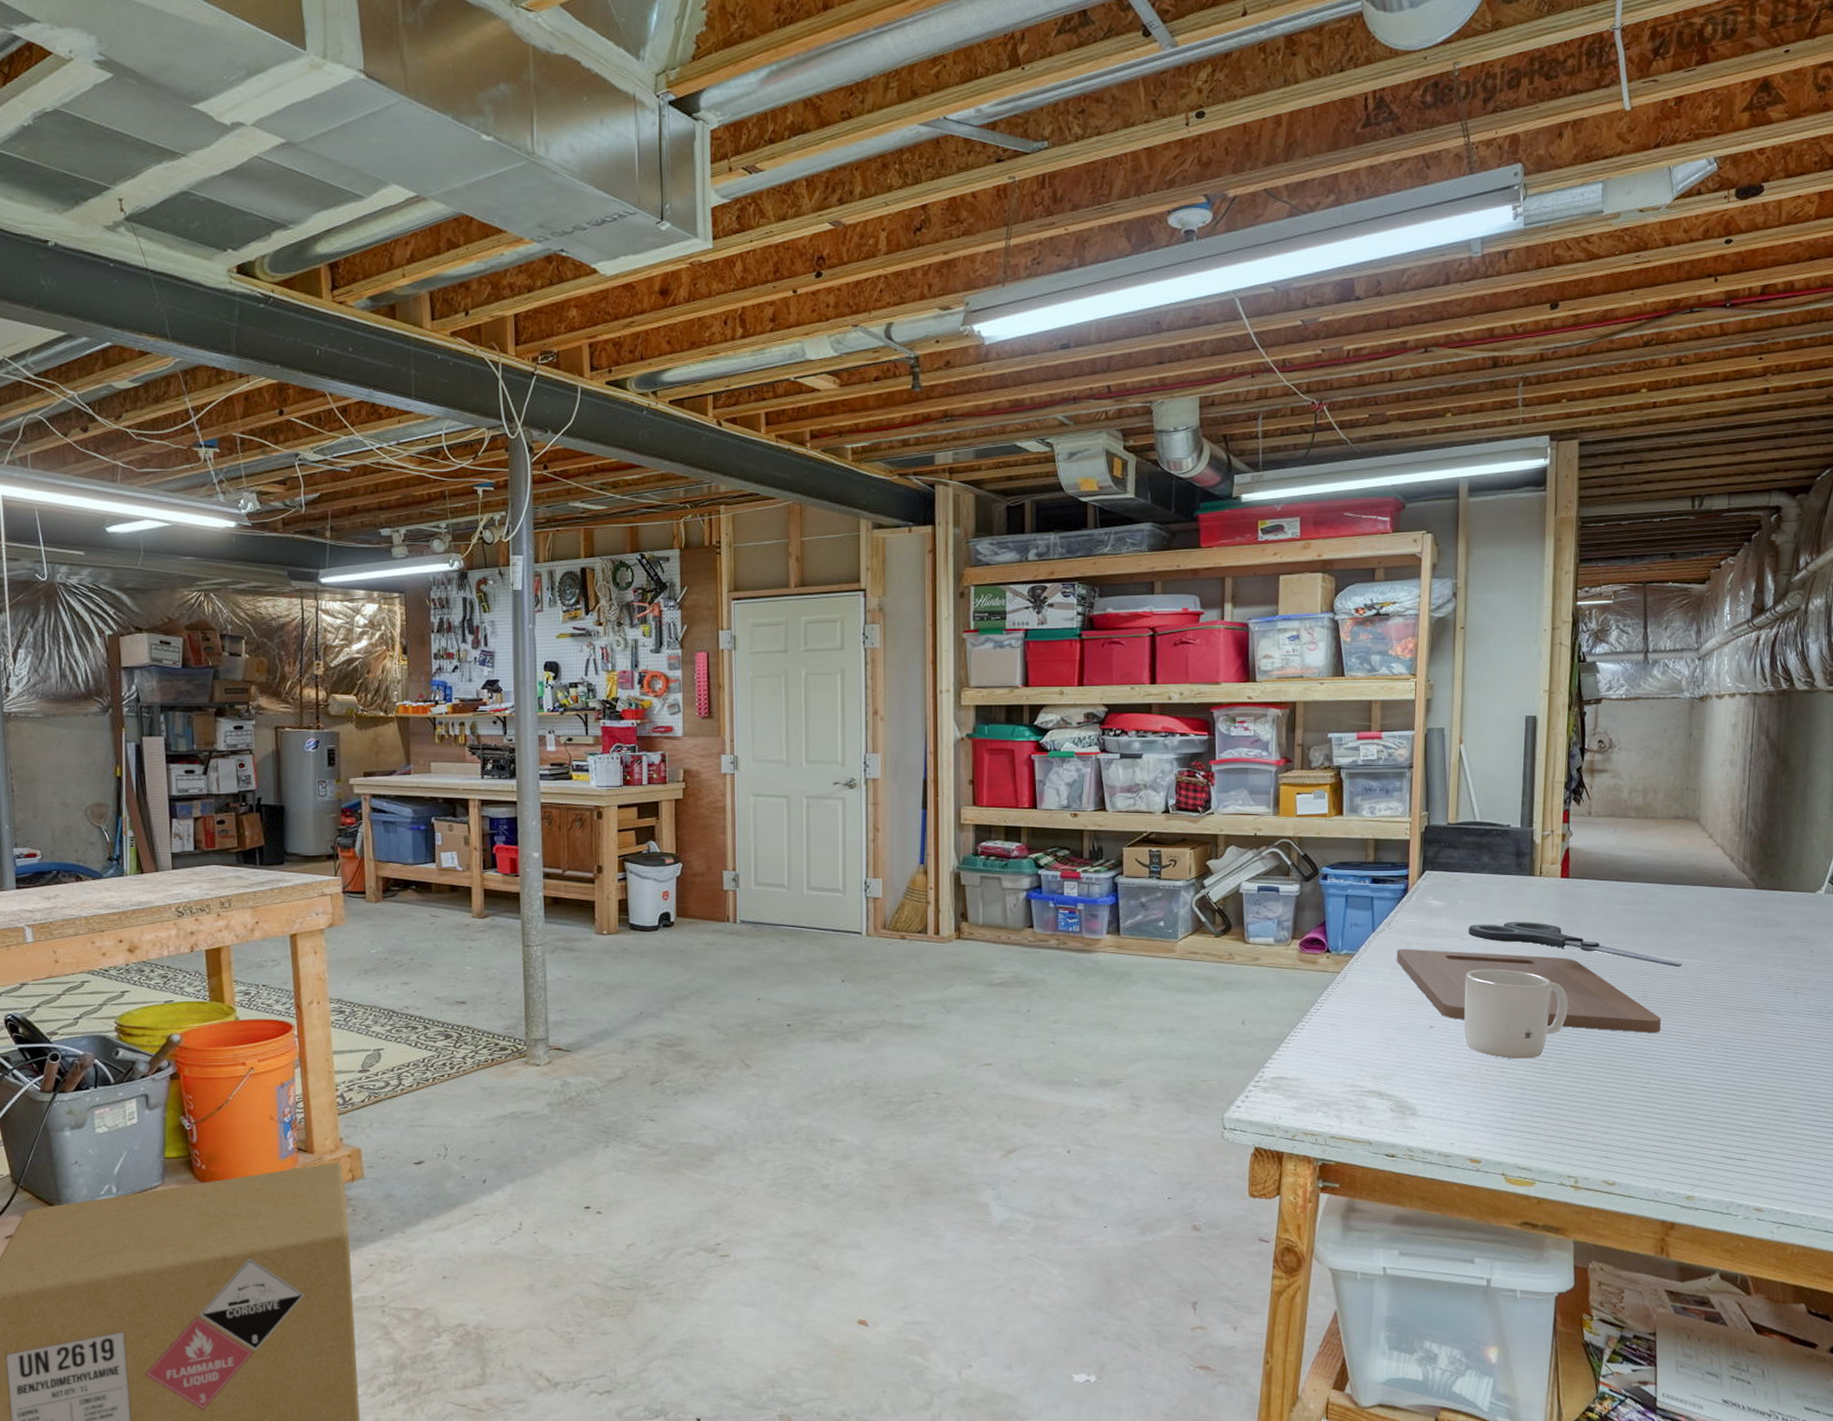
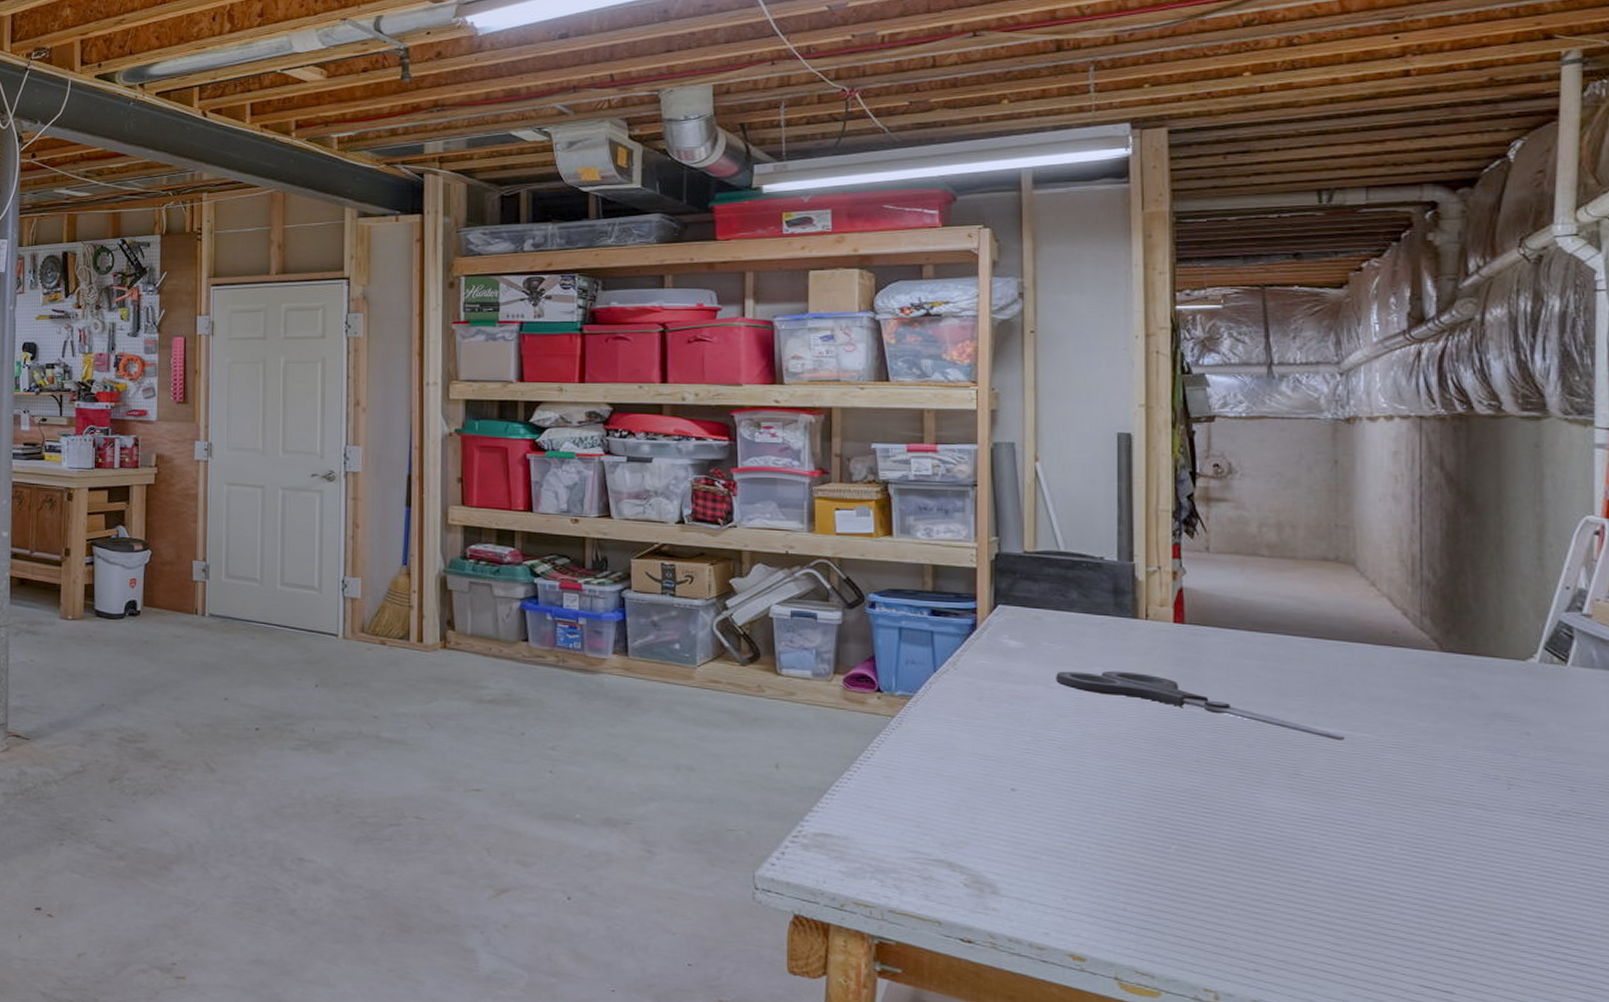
cutting board: present [1396,948,1662,1033] -> none [965,693,1322,820]
mug: present [1464,969,1568,1059] -> none [1054,724,1192,838]

